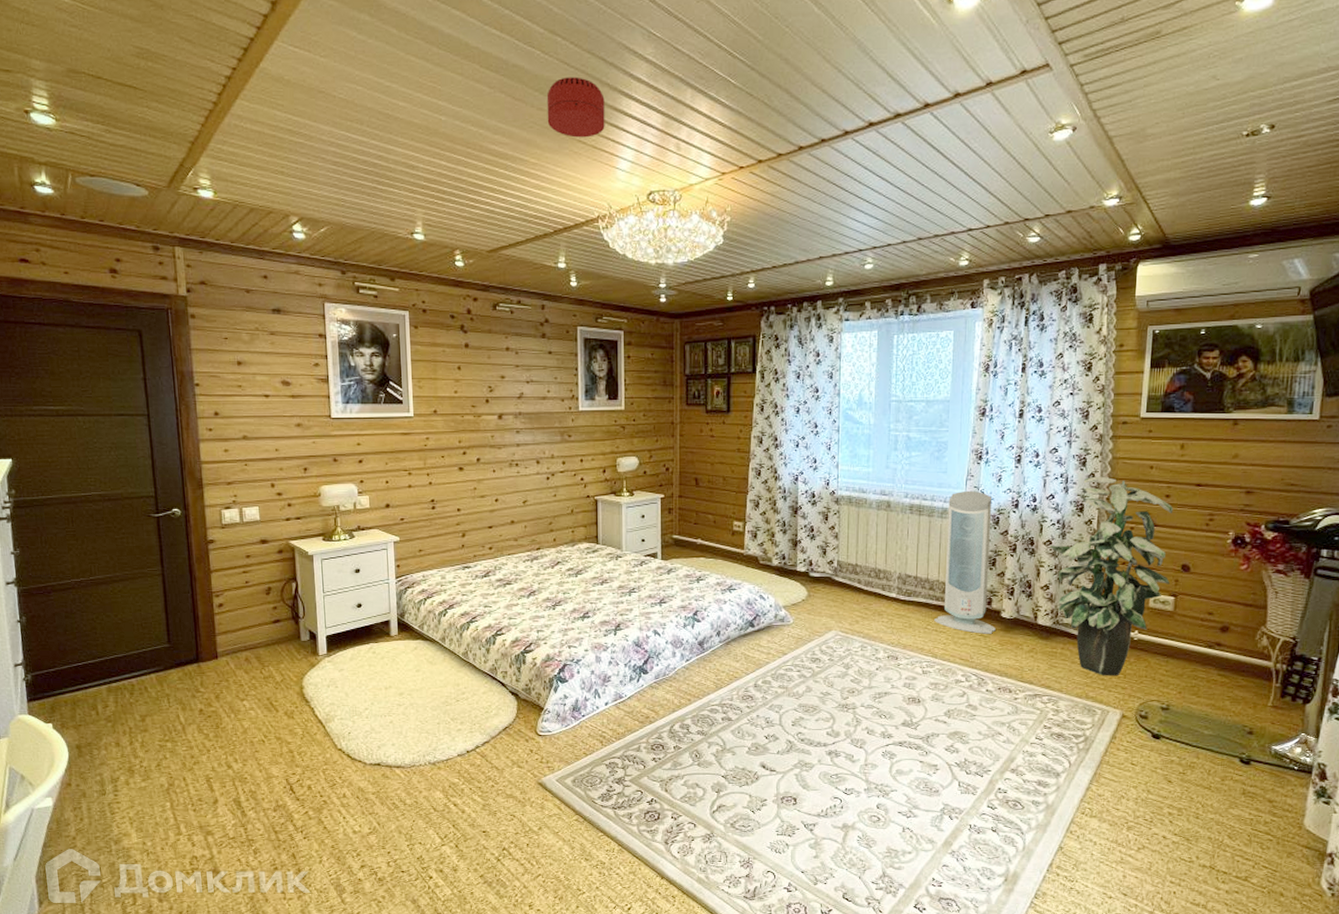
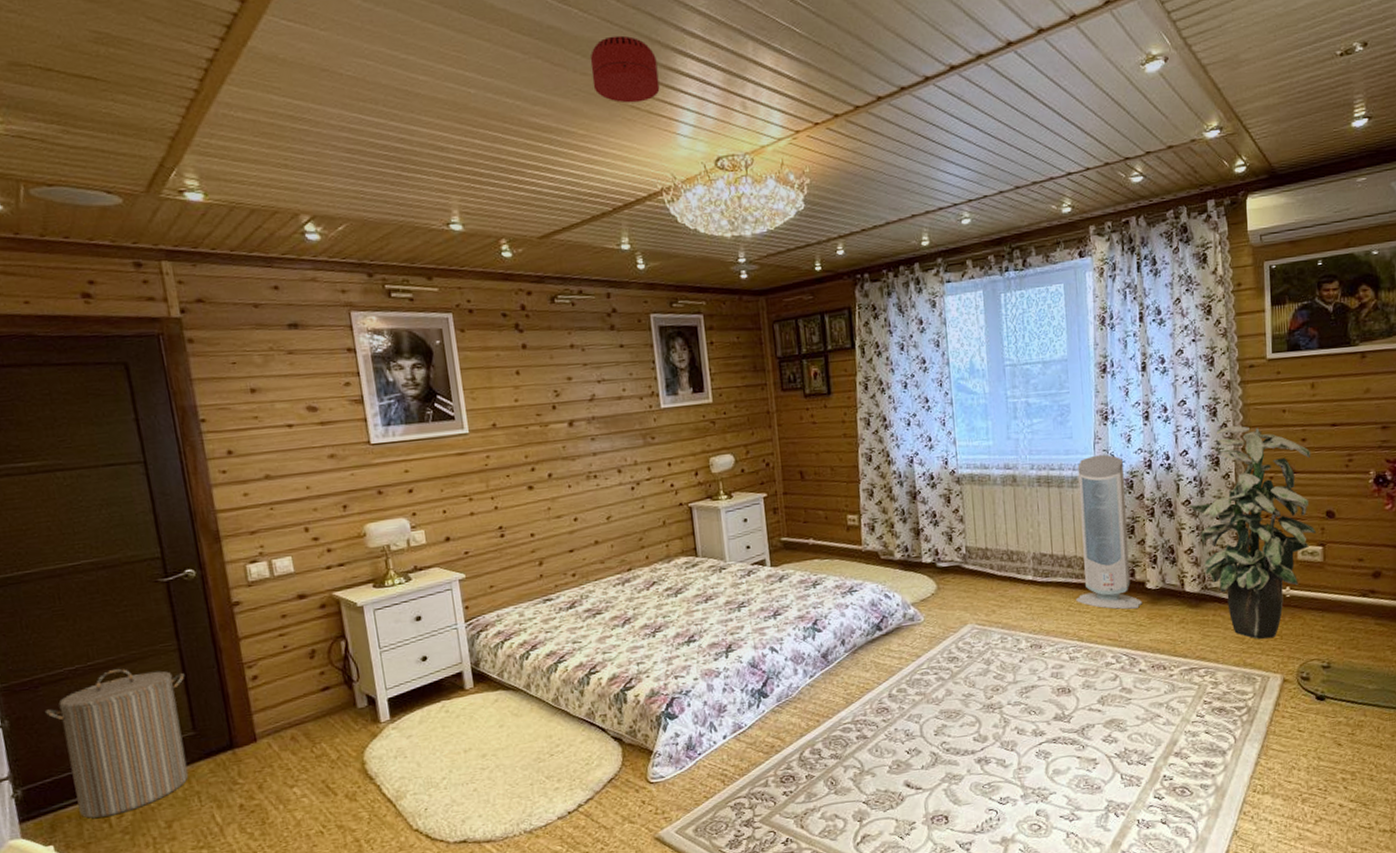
laundry hamper: none [54,584,165,705] -> present [44,668,189,818]

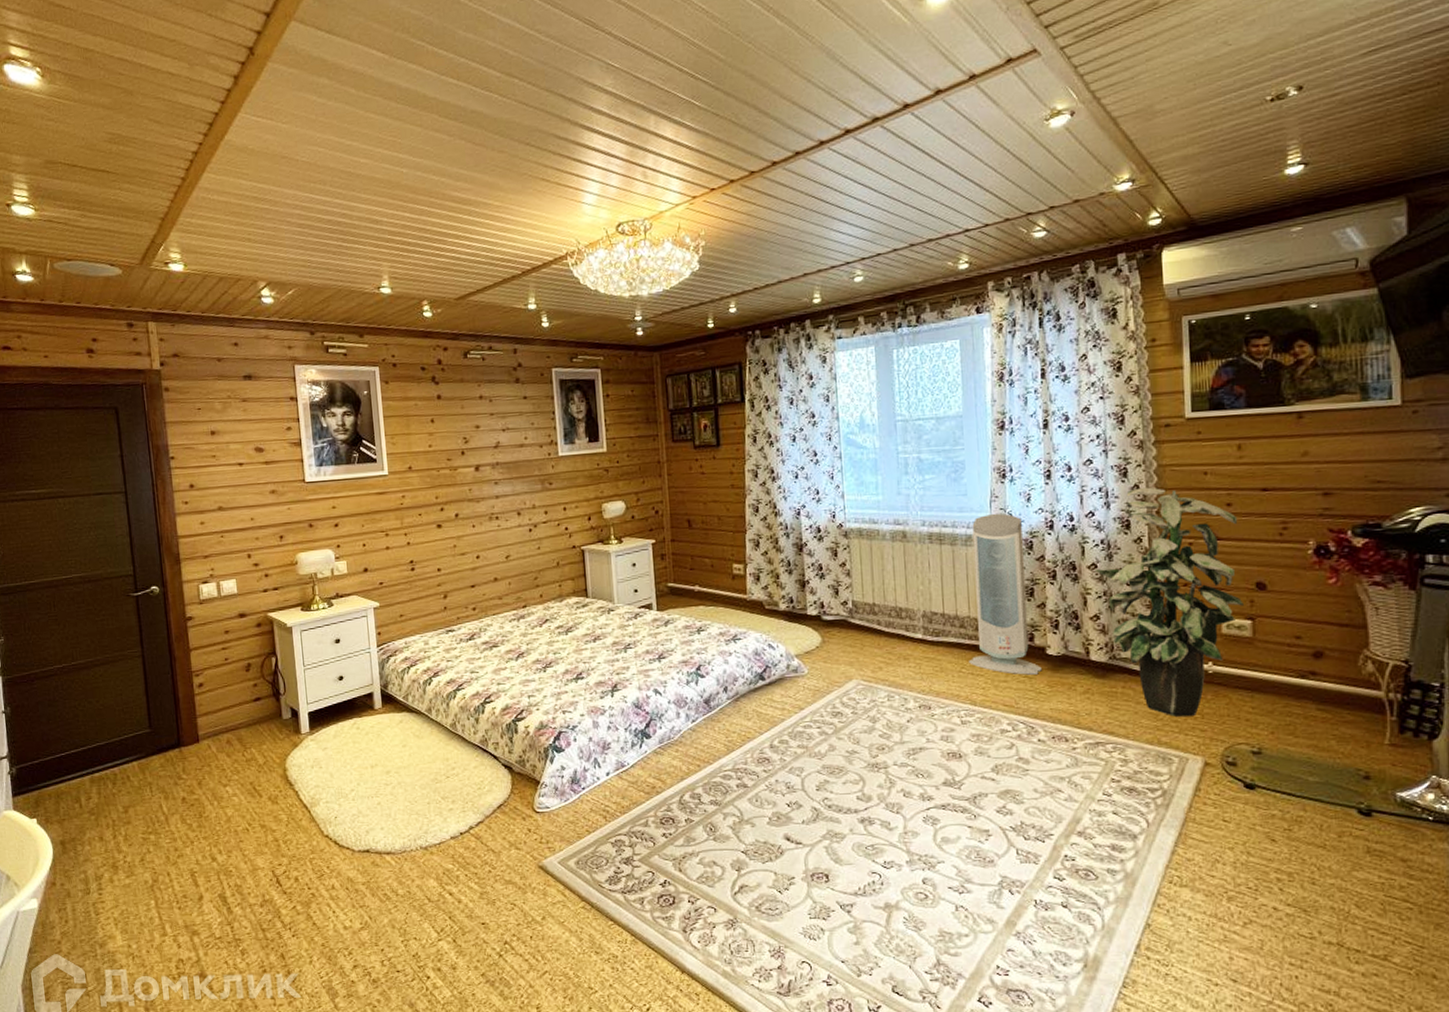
laundry hamper: present [44,668,189,818] -> none [37,669,146,798]
smoke detector: present [590,35,660,103] -> none [507,115,568,177]

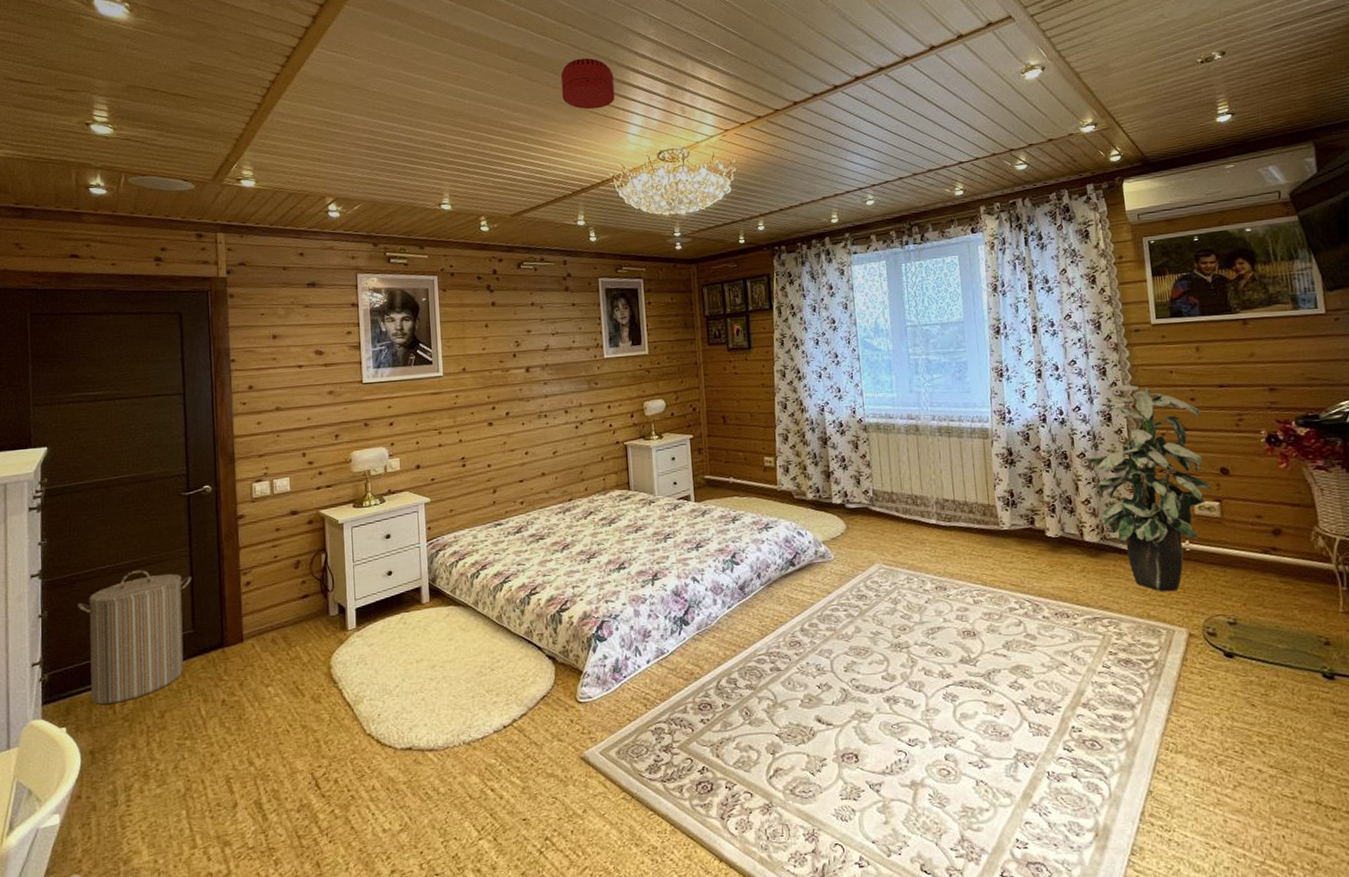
laundry hamper: none [37,669,146,798] -> present [77,569,192,704]
smoke detector: none [507,115,568,177] -> present [560,58,615,110]
air purifier: present [969,514,1042,675] -> none [976,408,1043,556]

